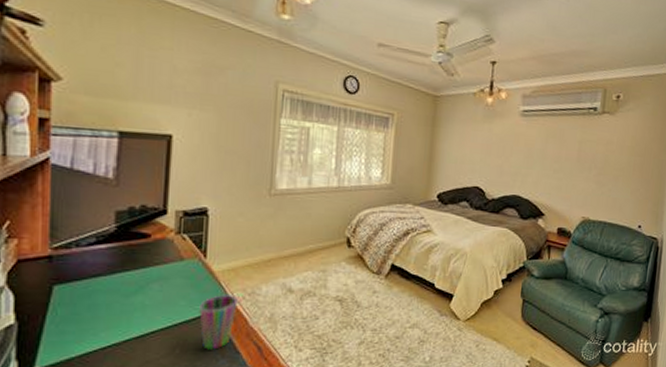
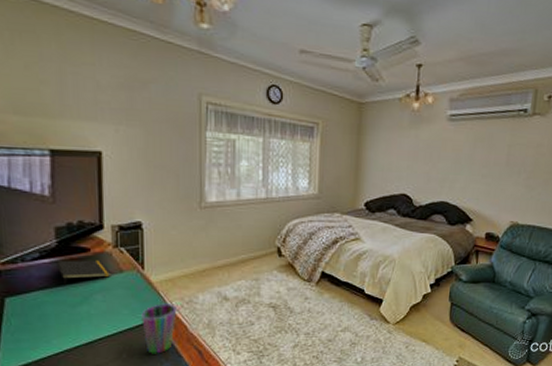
notepad: none [113,246,171,274] -> present [56,260,111,286]

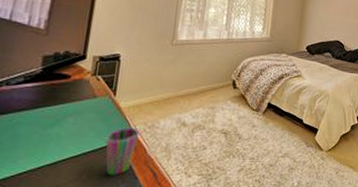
notepad: present [56,260,111,286] -> none [37,85,86,109]

